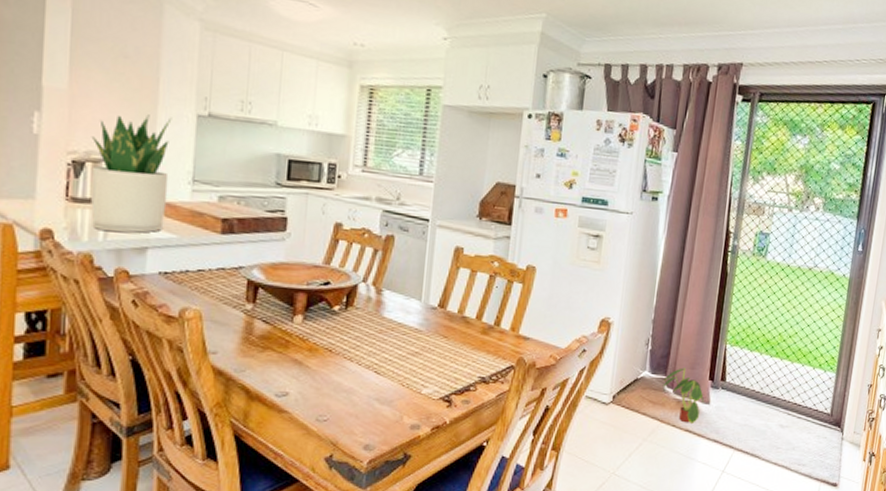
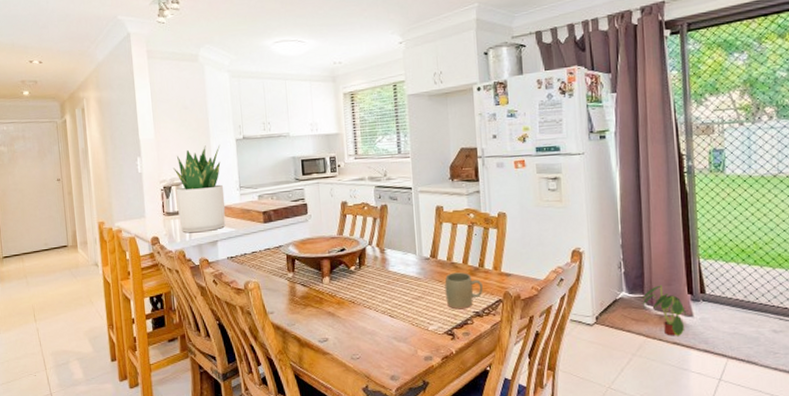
mug: none [448,328,495,373] -> present [444,272,483,310]

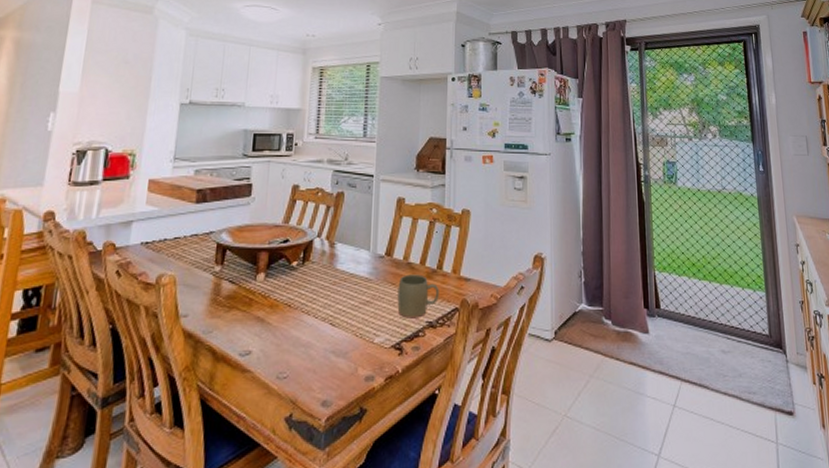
planter: present [172,144,226,233] -> none [88,107,160,210]
plant: present [641,285,687,337] -> none [600,297,644,357]

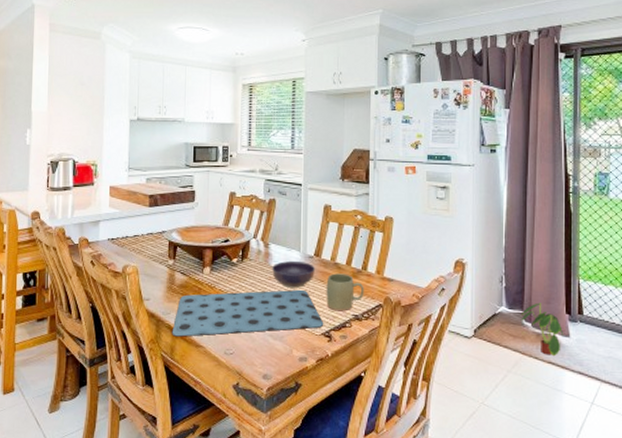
placemat: none [212,294,395,361] -> present [172,289,324,337]
bowl: none [337,261,387,293] -> present [272,260,316,288]
plant: none [600,297,644,357] -> present [520,302,564,357]

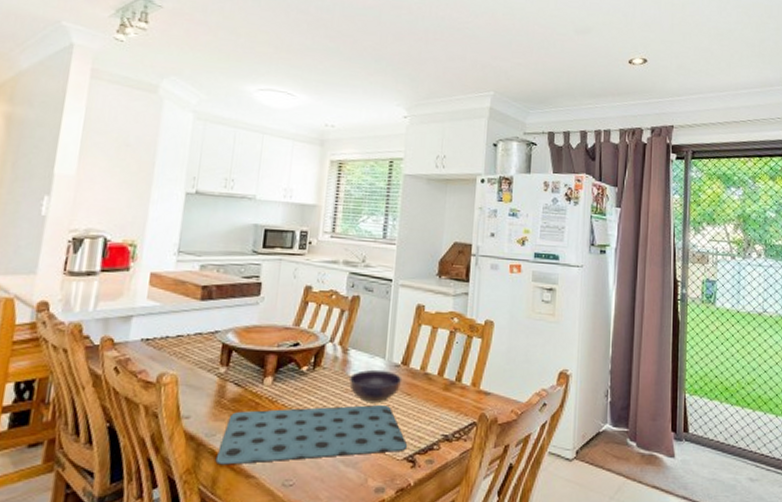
mug: present [326,273,364,312] -> none [412,385,457,431]
plant: present [520,302,564,357] -> none [625,419,669,480]

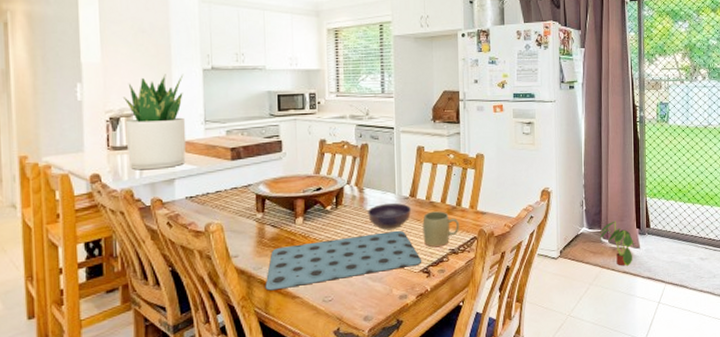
planter: none [84,194,164,303] -> present [122,74,187,170]
mug: none [412,385,457,431] -> present [422,211,459,248]
plant: none [625,419,669,480] -> present [599,221,635,267]

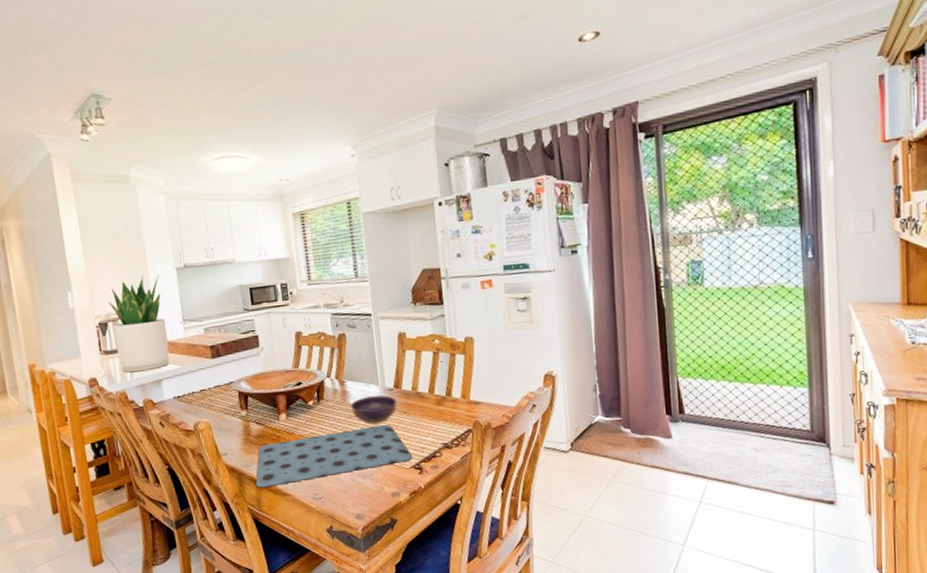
mug: present [422,211,459,248] -> none [410,402,451,442]
plant: present [599,221,635,267] -> none [618,407,666,460]

